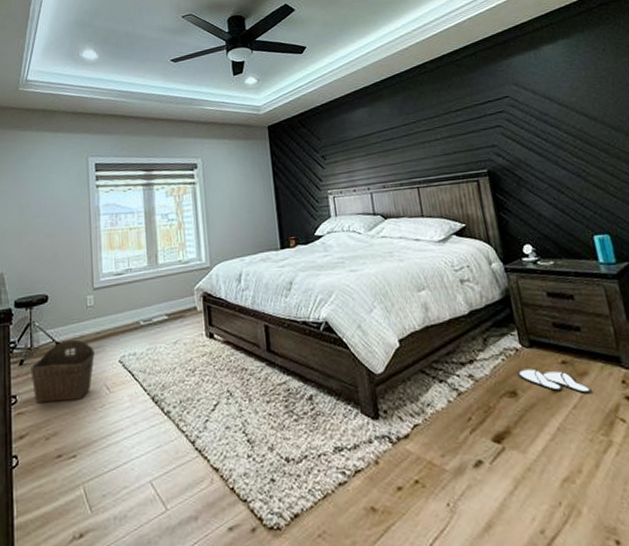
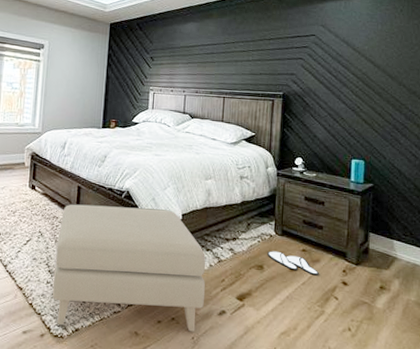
ottoman: none [251,337,453,513] -> present [52,204,206,332]

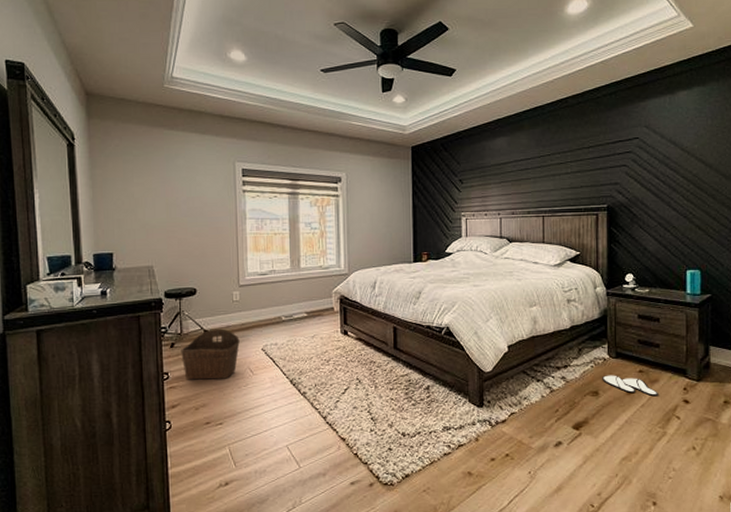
ottoman: present [52,204,206,332] -> none [376,343,539,473]

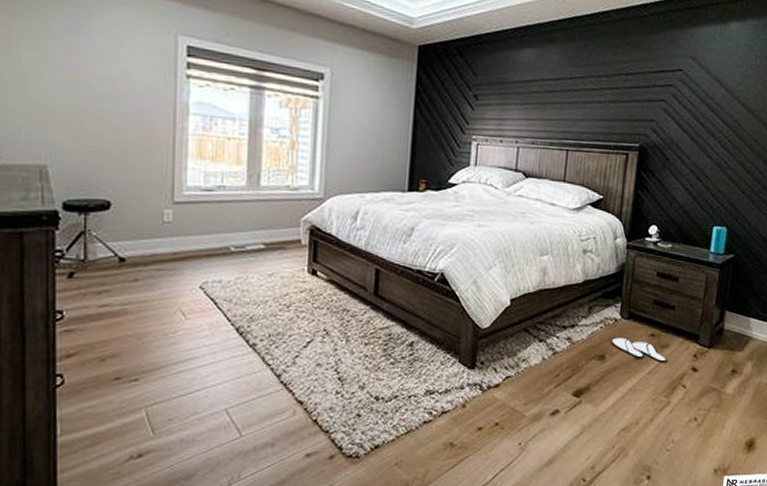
wicker basket: present [181,328,240,380] -> none [83,256,170,323]

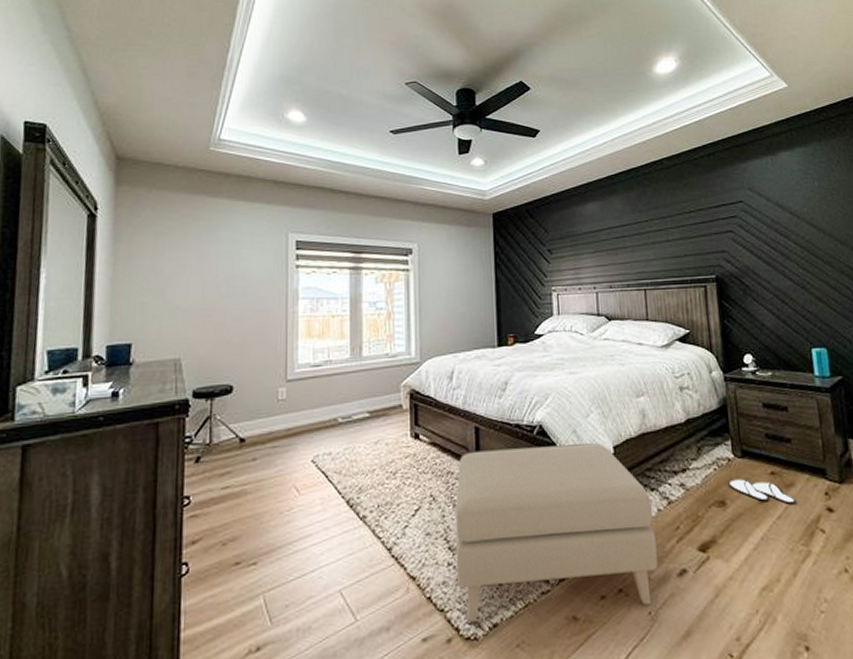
ottoman: none [343,292,538,444] -> present [455,443,658,623]

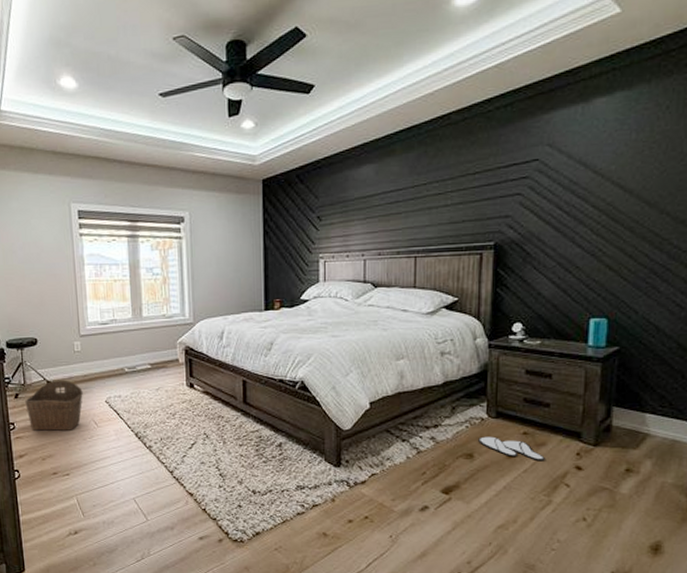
wicker basket: none [208,435,284,506] -> present [25,380,83,431]
ottoman: present [455,443,658,623] -> none [225,399,403,530]

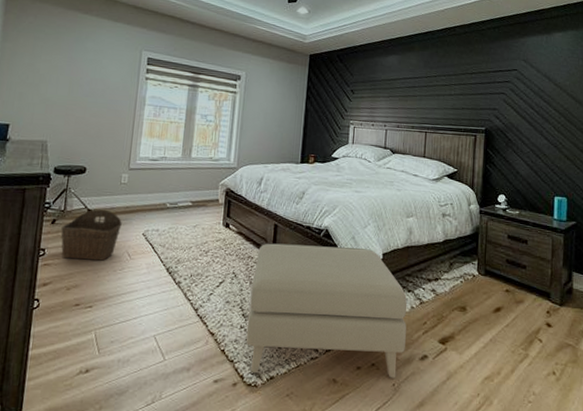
ottoman: none [225,399,403,530] -> present [246,243,408,378]
slippers: present [478,436,545,462] -> none [470,291,523,318]

